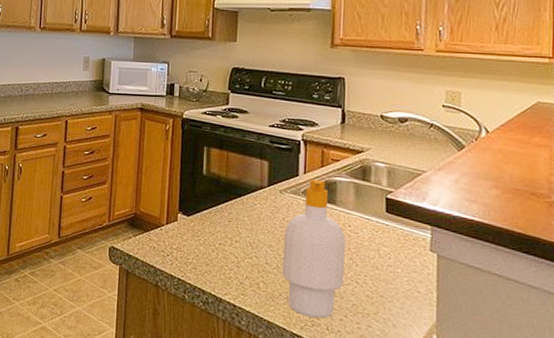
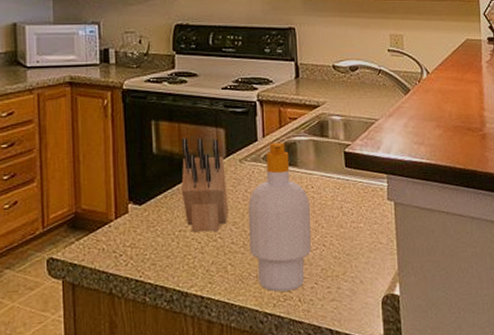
knife block: none [224,164,266,250] -> present [181,137,228,233]

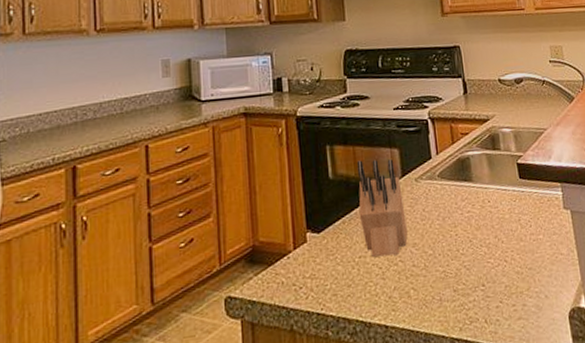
soap bottle: present [248,142,312,292] -> none [427,158,494,315]

